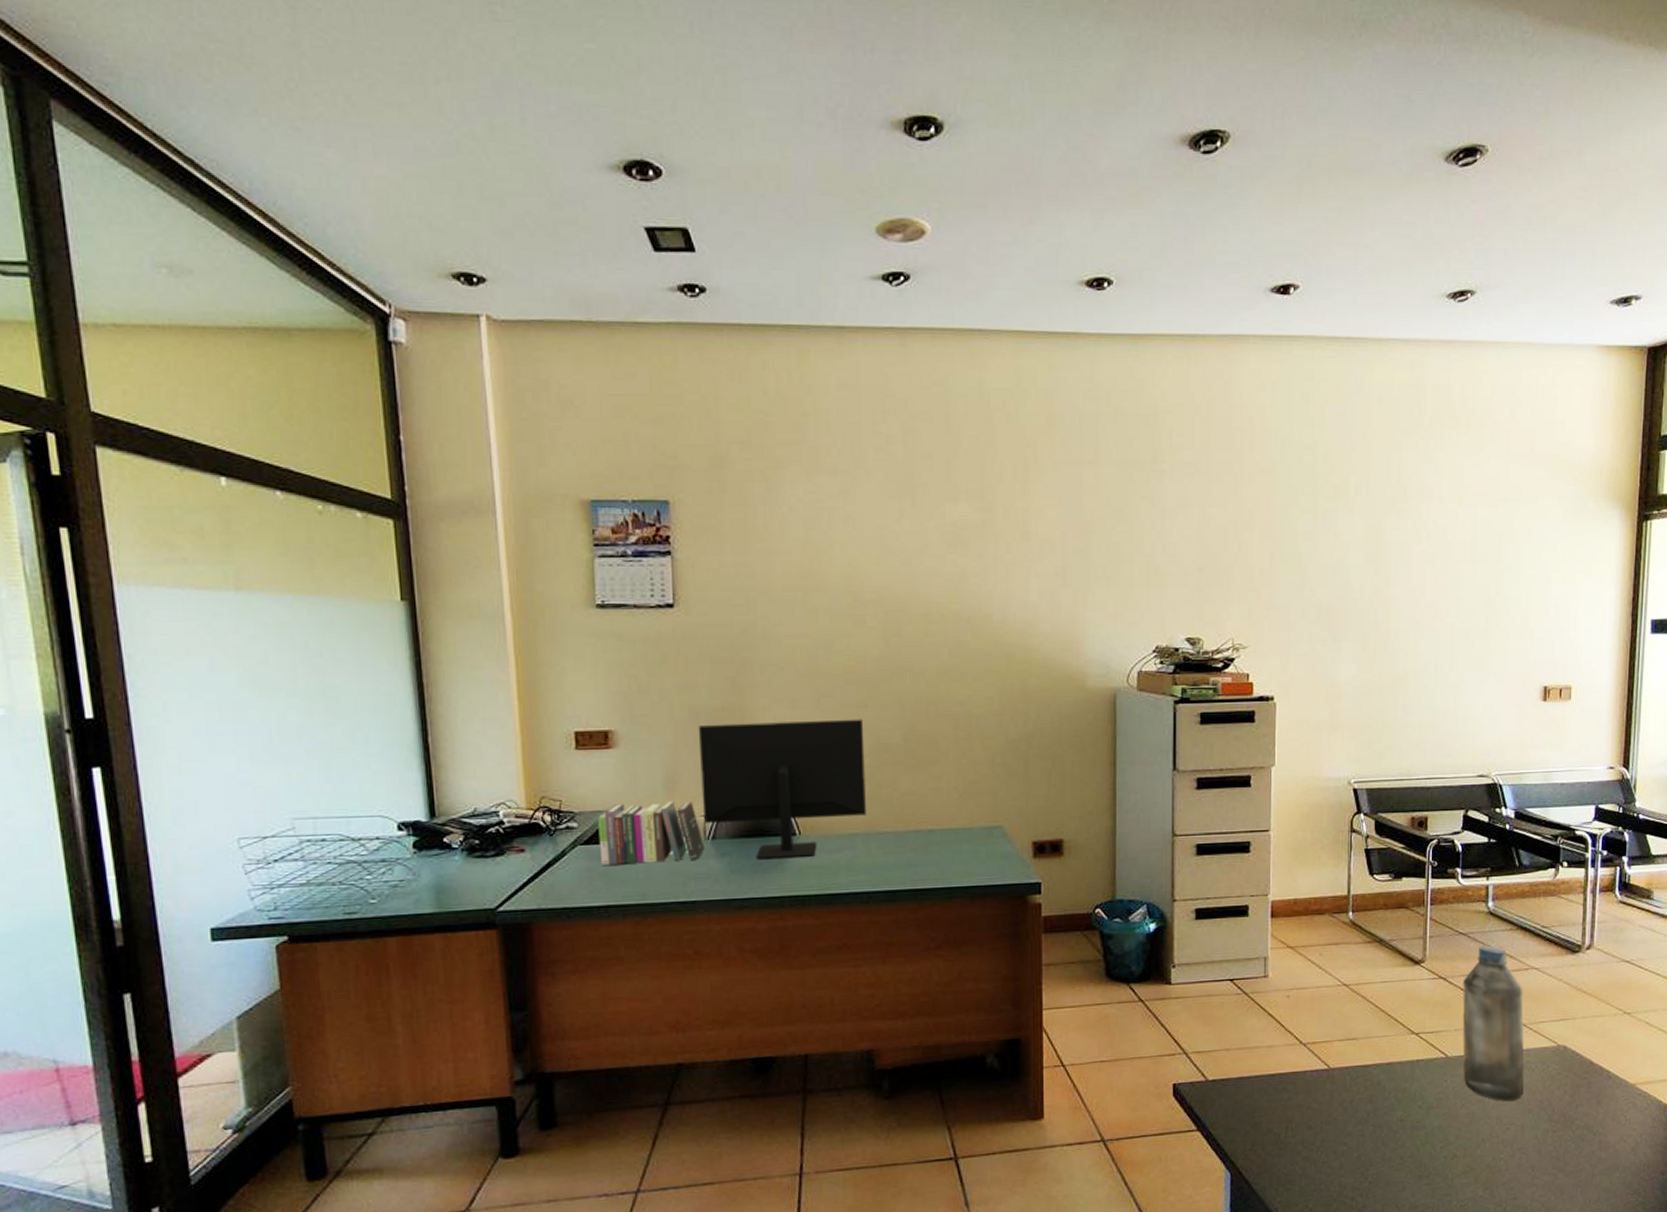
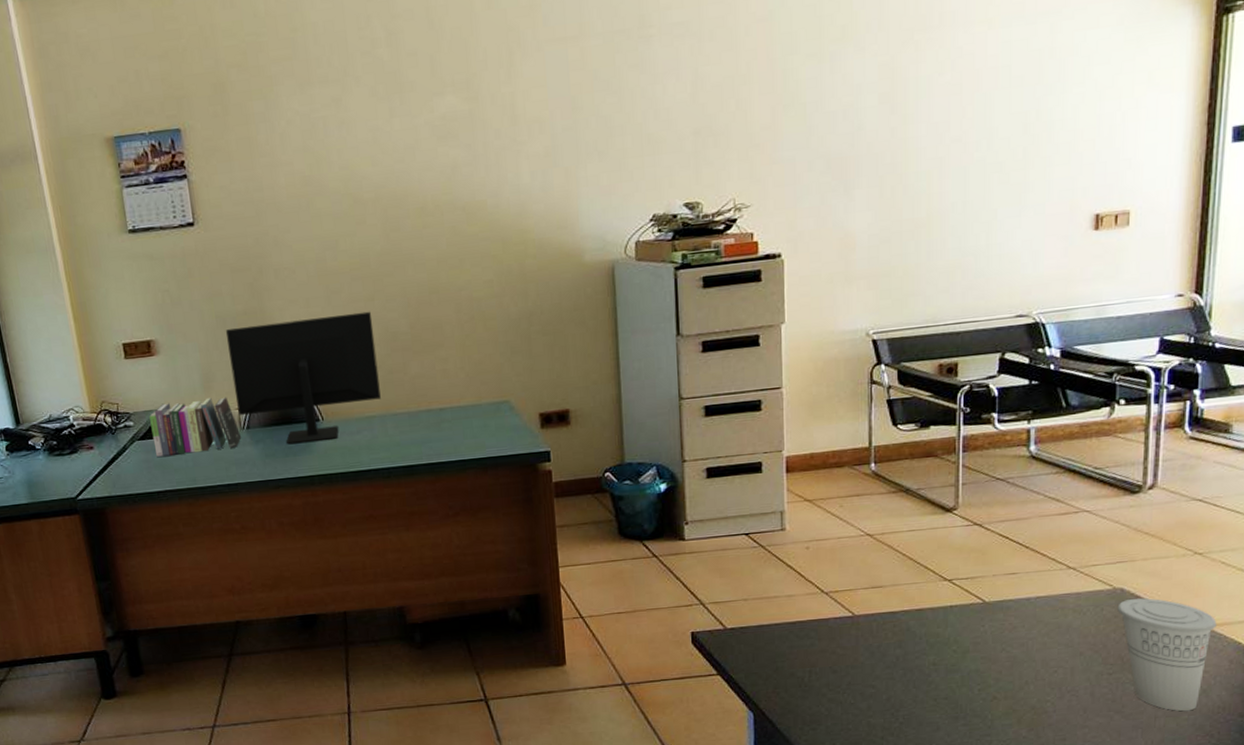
water bottle: present [1462,945,1524,1101] -> none [1001,490,1074,644]
cup: none [1561,1056,1642,1169] -> present [1117,598,1217,712]

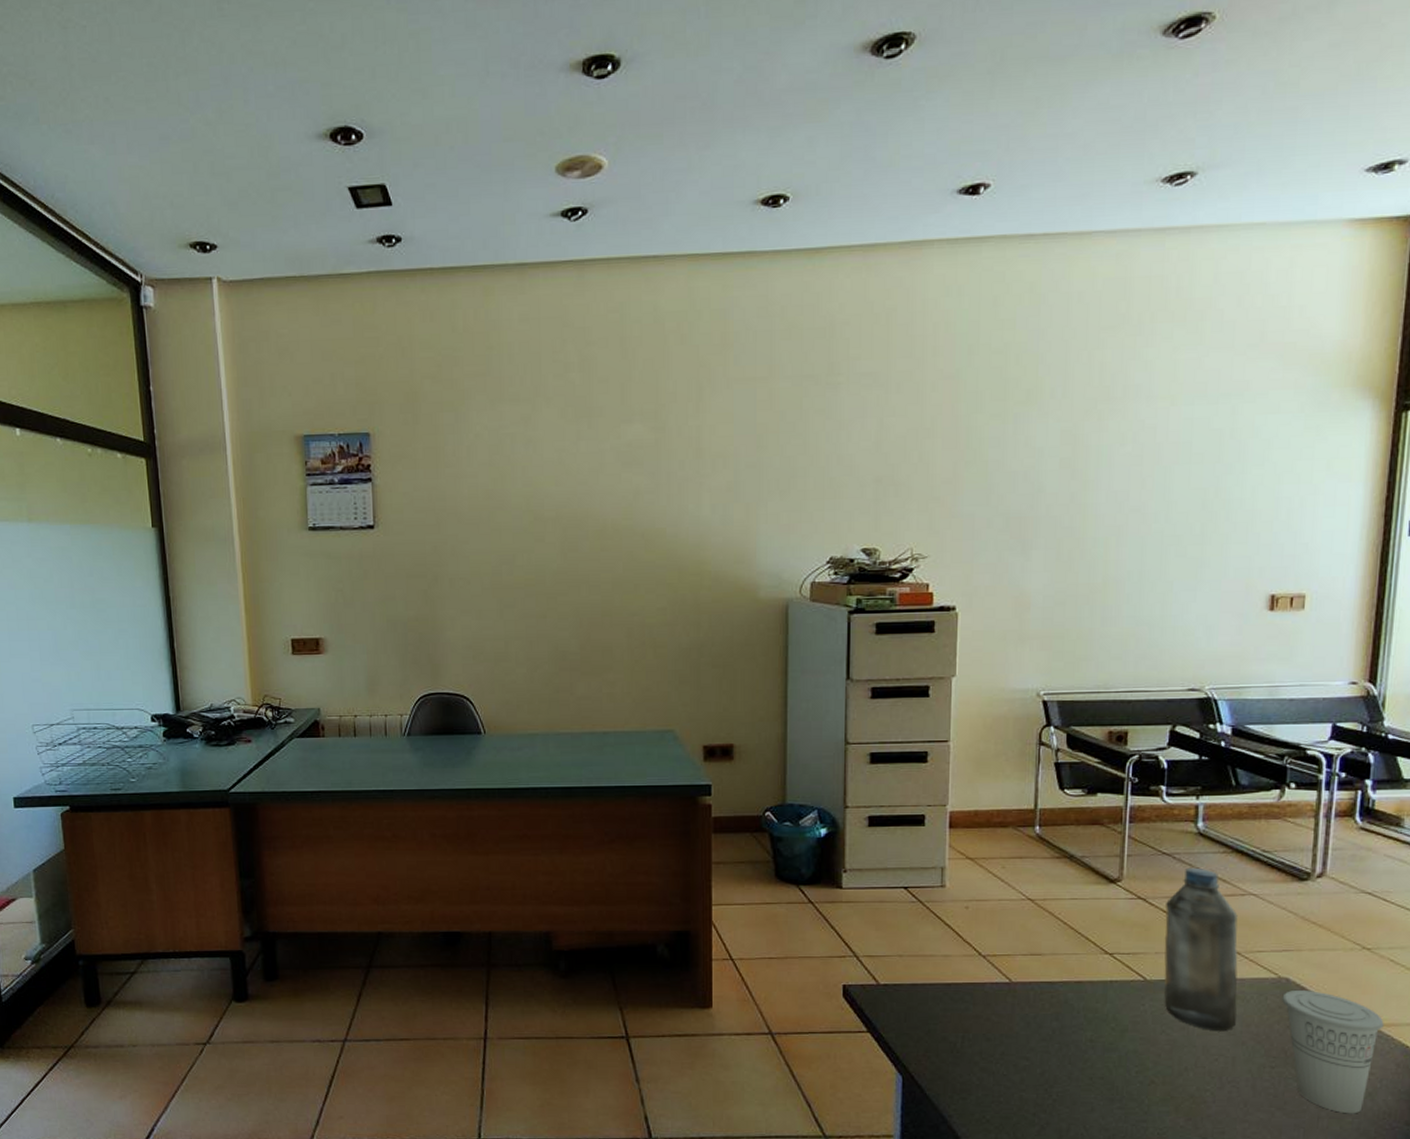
books: present [149,397,242,457] -> none [311,700,402,756]
monitor: present [225,311,381,445] -> none [395,628,545,755]
water bottle: none [1001,490,1074,644] -> present [1164,867,1238,1030]

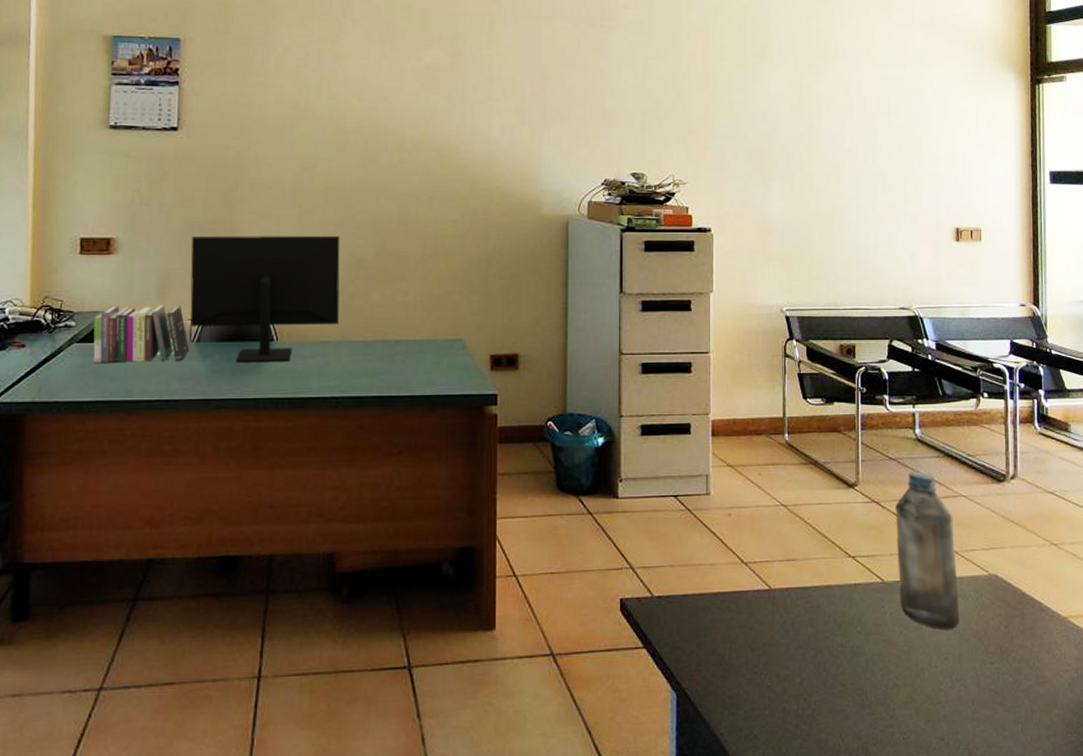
books: none [311,700,402,756] -> present [93,304,190,363]
monitor: none [395,628,545,755] -> present [190,235,340,363]
cup: present [1282,991,1384,1114] -> none [994,586,1074,706]

